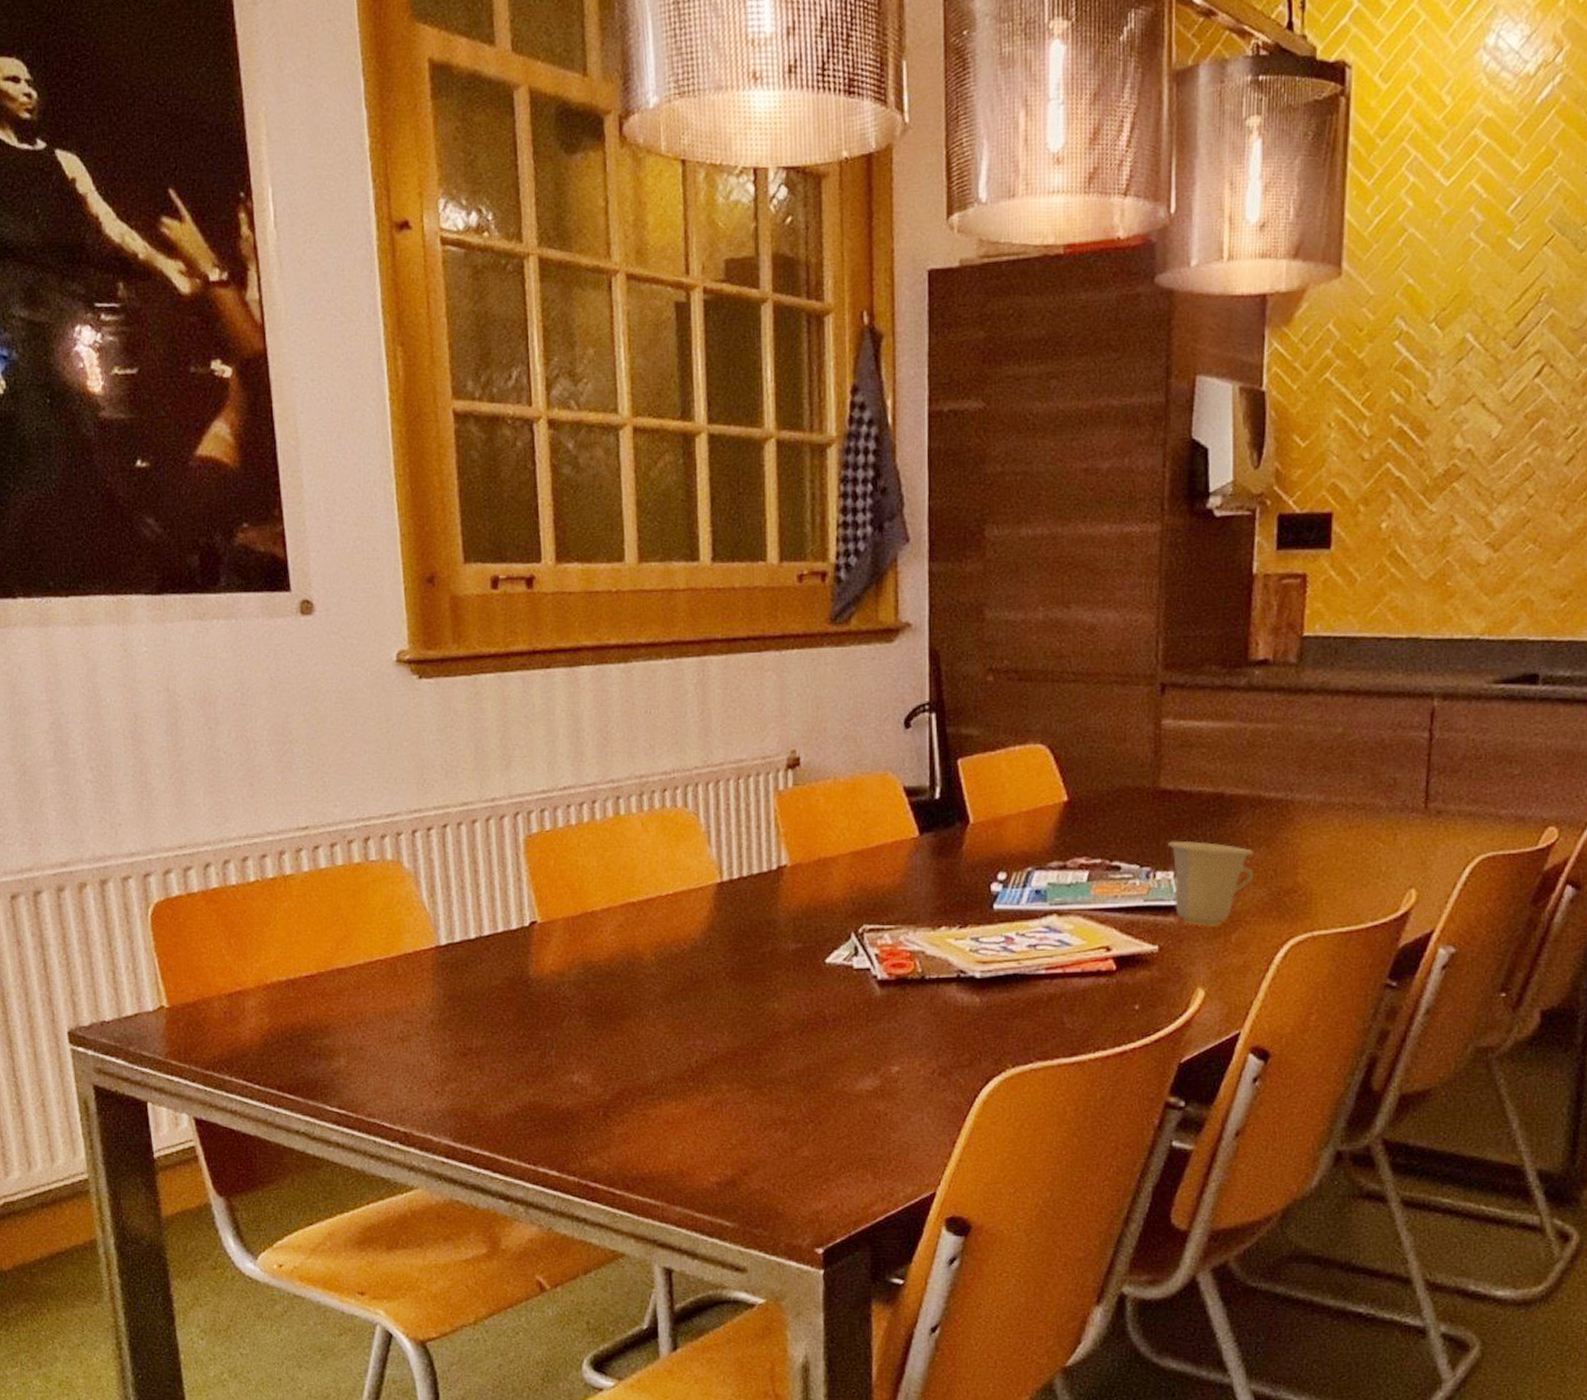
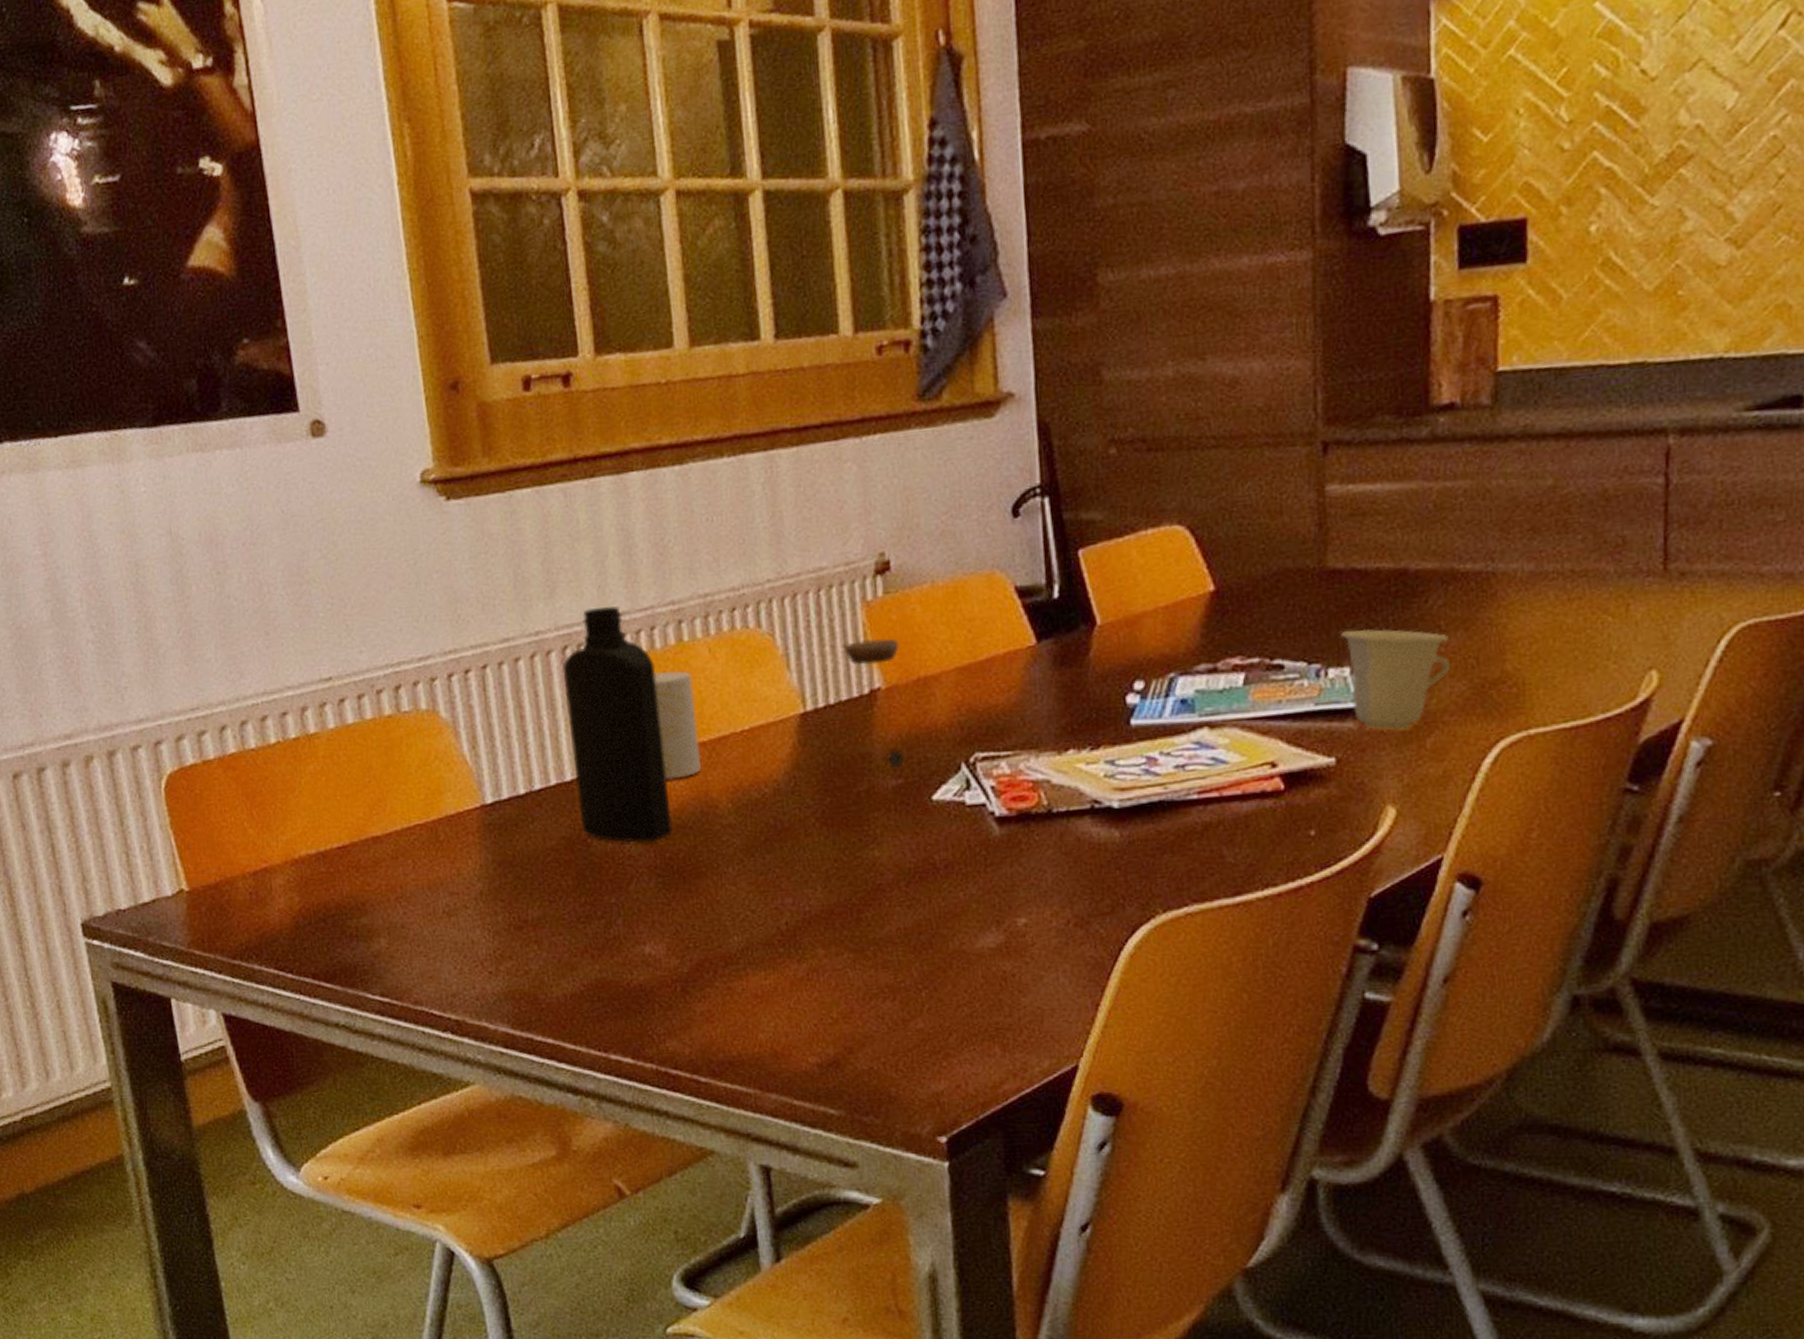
bottle: none [514,780,602,986] -> present [562,606,673,843]
cup: none [593,839,631,933] -> present [653,670,701,780]
jar: none [756,822,804,934] -> present [843,638,905,768]

